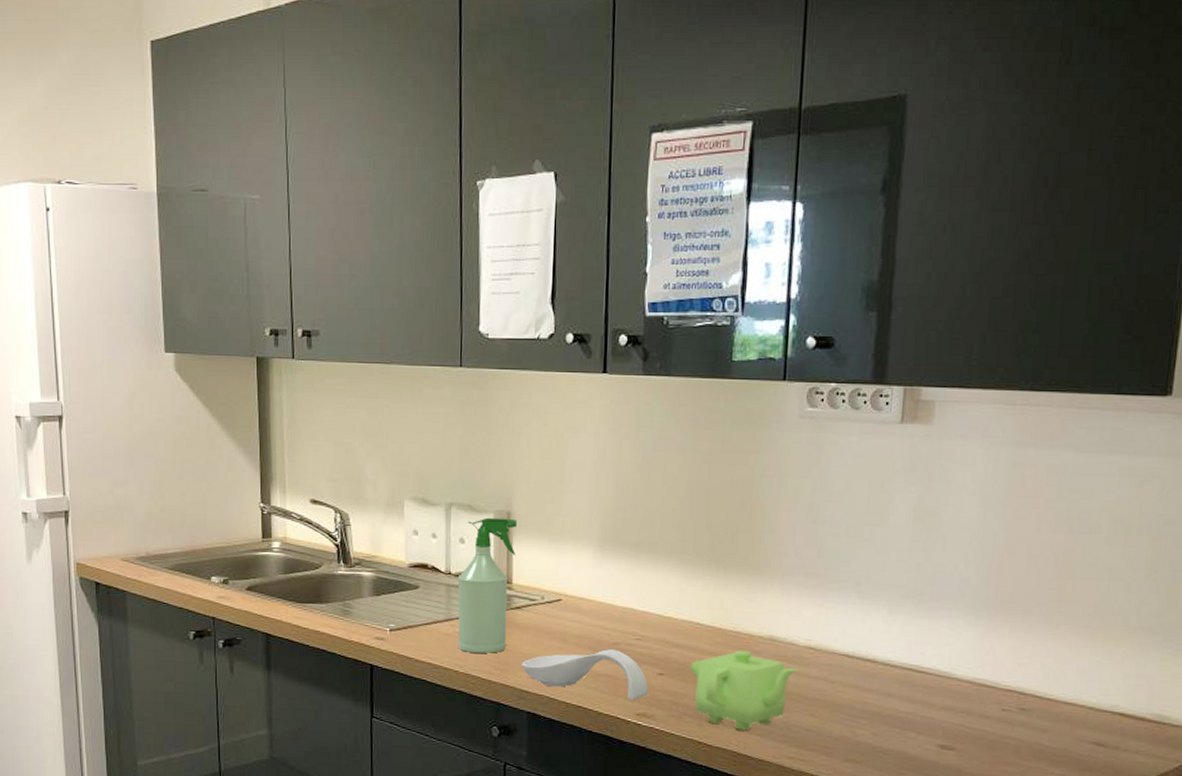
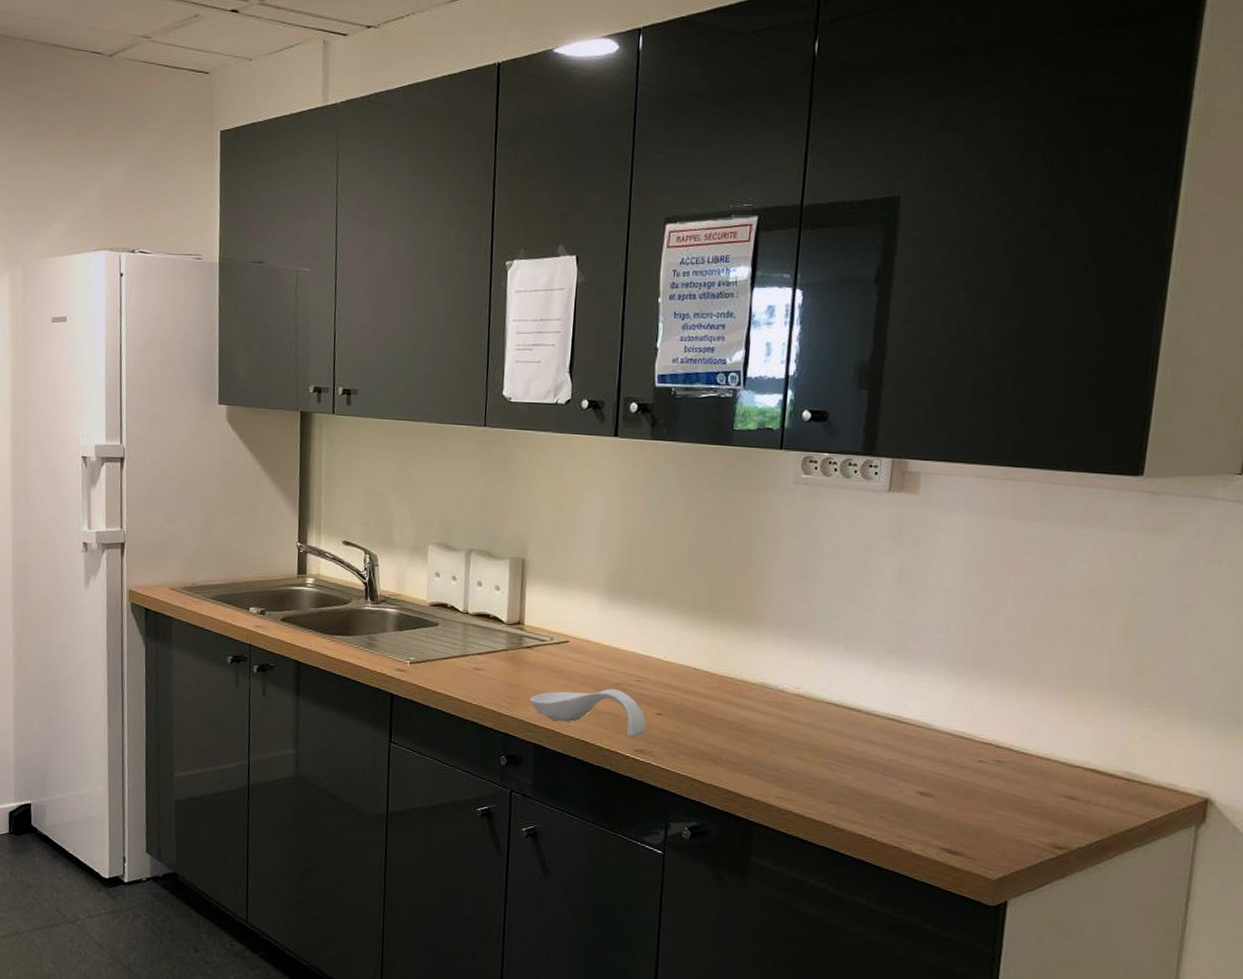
spray bottle: present [457,517,518,653] -> none [472,563,531,688]
teapot: present [689,650,798,731] -> none [685,694,787,770]

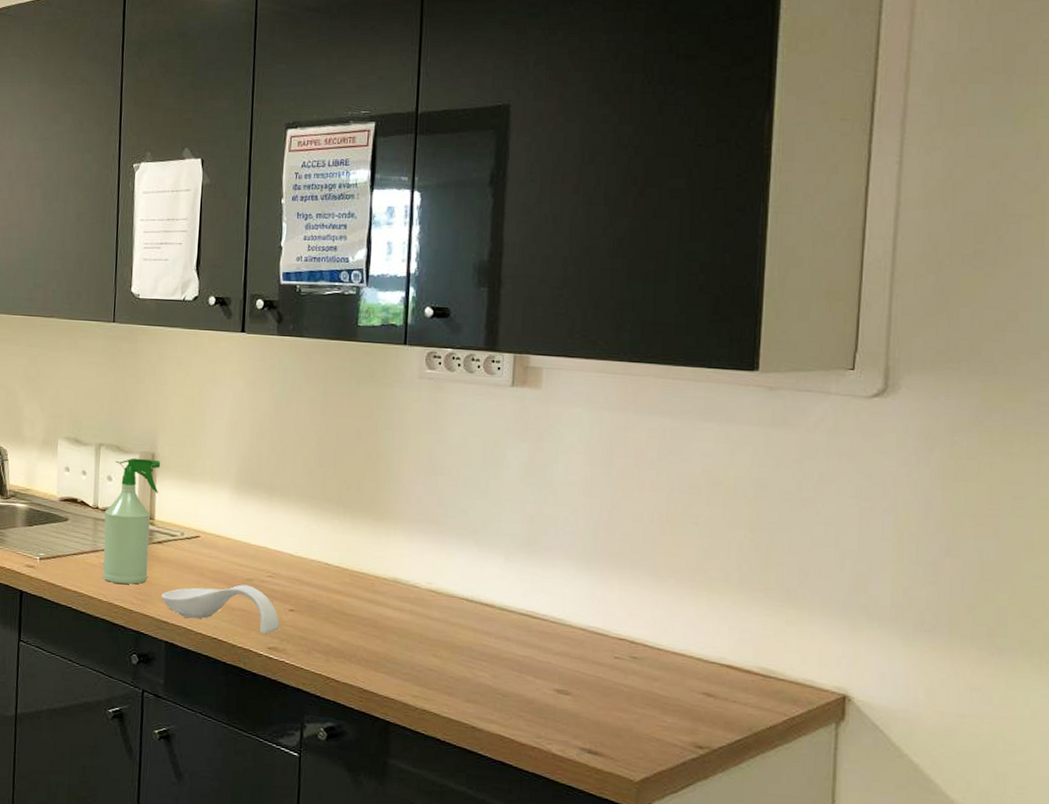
spray bottle: none [472,563,531,688] -> present [102,458,161,585]

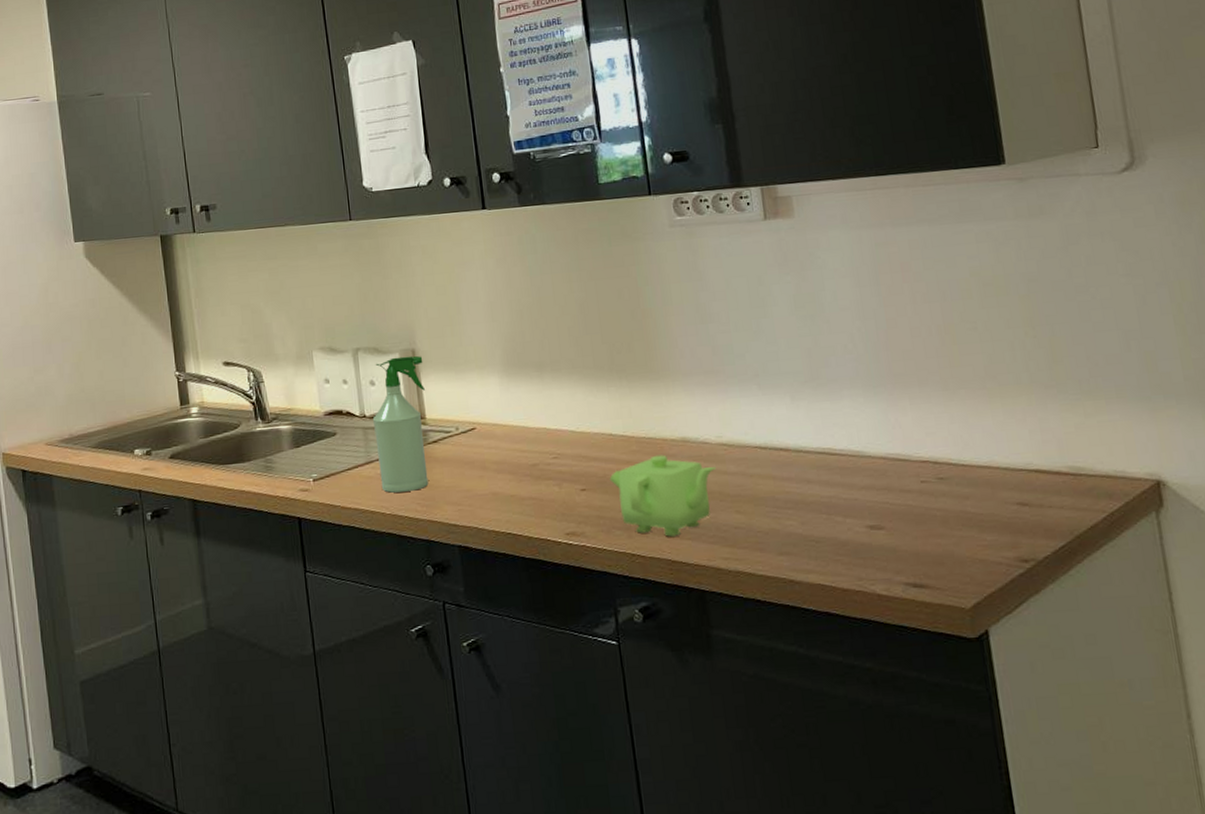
spoon rest: present [161,584,280,634] -> none [446,471,575,520]
teapot: none [318,590,421,668] -> present [609,454,716,537]

